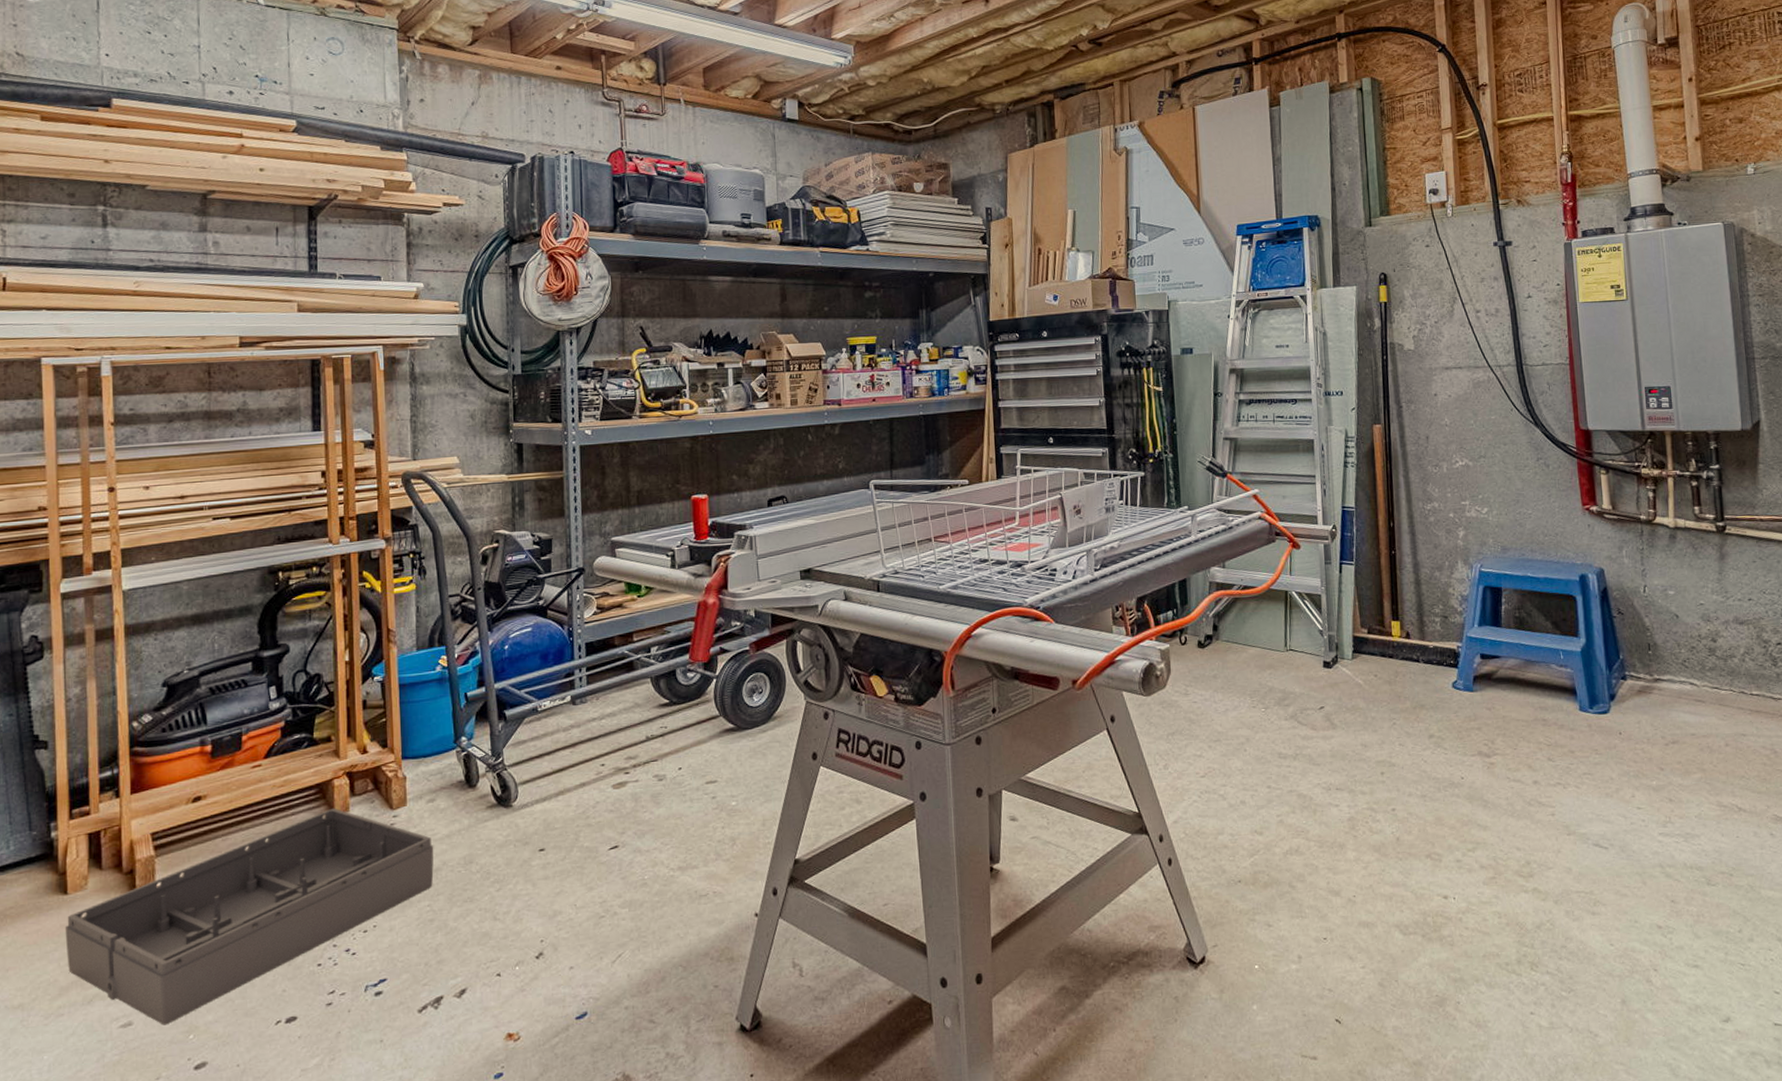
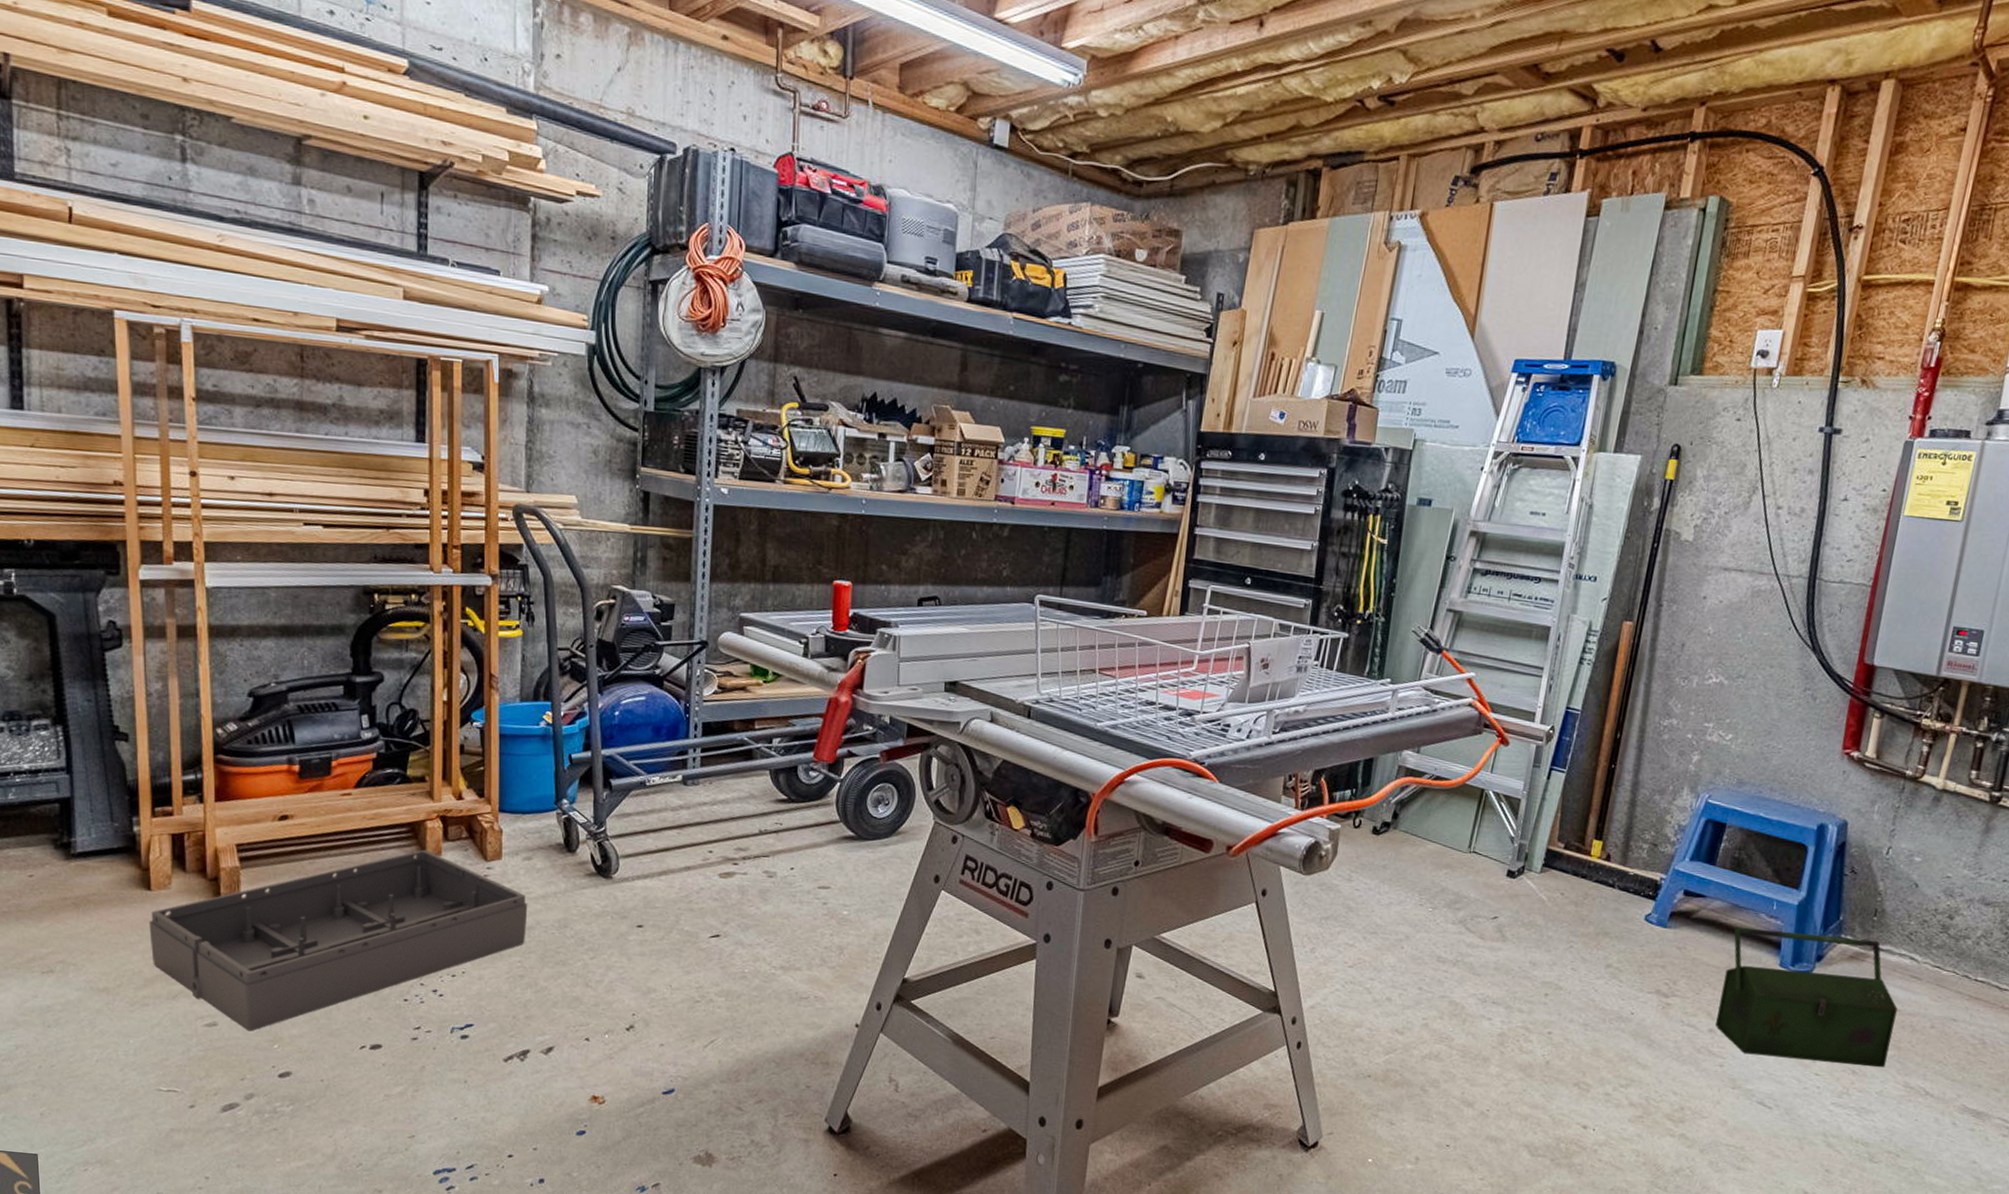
tool box: none [1532,673,1696,800] -> present [1715,926,1898,1067]

